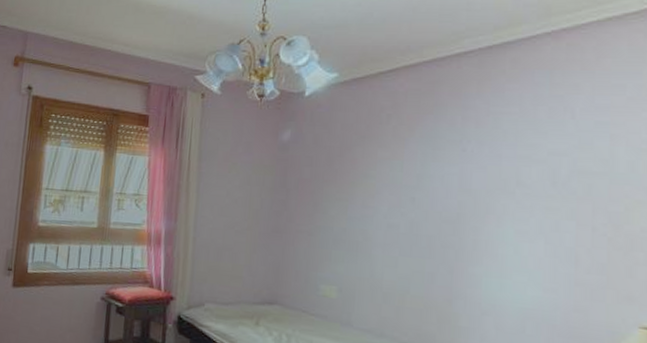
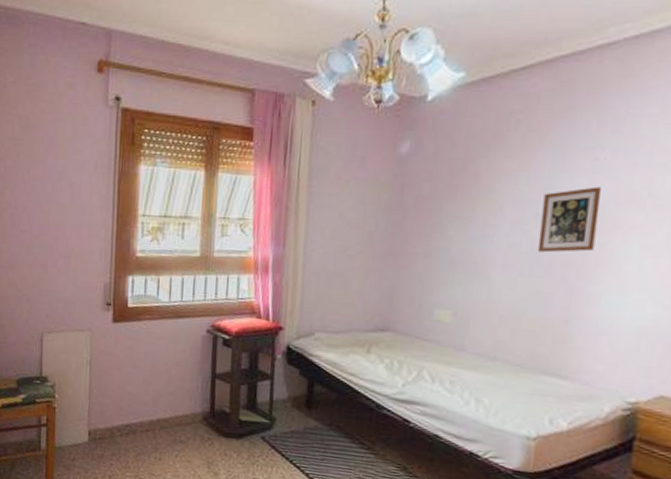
picture frame: none [415,175,472,235] -> present [537,186,602,253]

